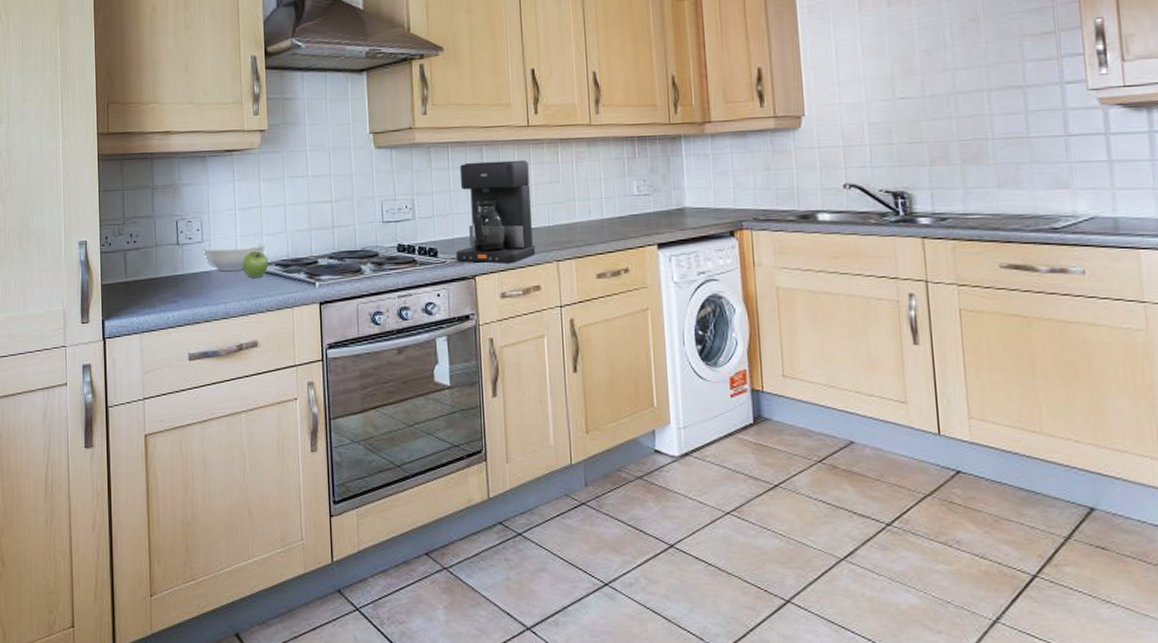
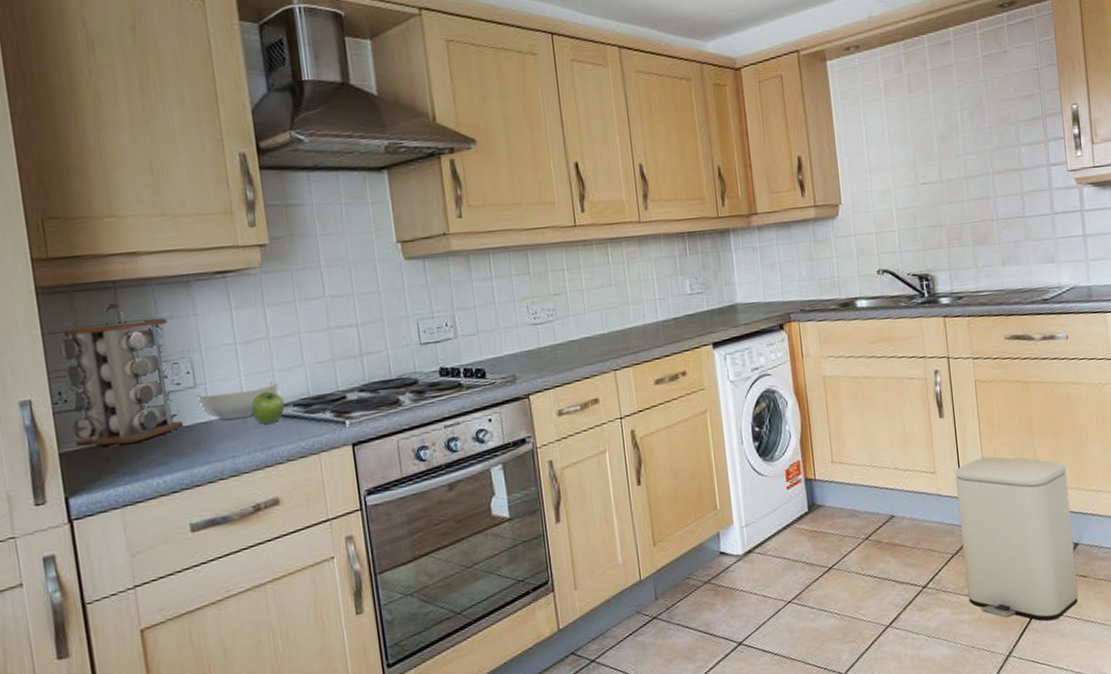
spice rack: none [110,170,190,284] -> present [60,303,183,447]
coffee maker: present [455,160,536,265] -> none [503,263,592,382]
pedal bin: none [931,394,1094,592] -> present [955,456,1078,621]

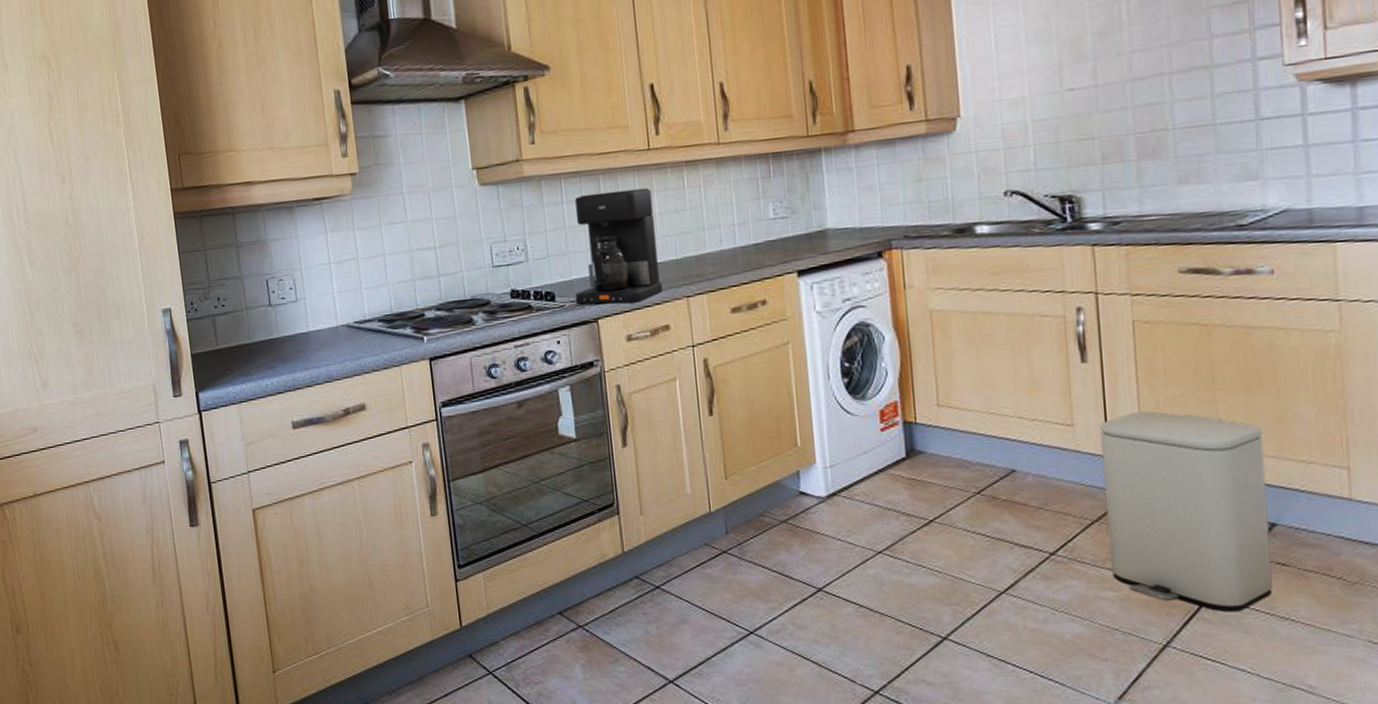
spice rack: present [60,303,183,447] -> none [192,226,287,351]
bowl: present [196,380,279,421] -> none [297,297,366,333]
fruit: present [250,391,285,425] -> none [341,307,371,338]
coffee maker: none [503,263,592,382] -> present [574,187,663,306]

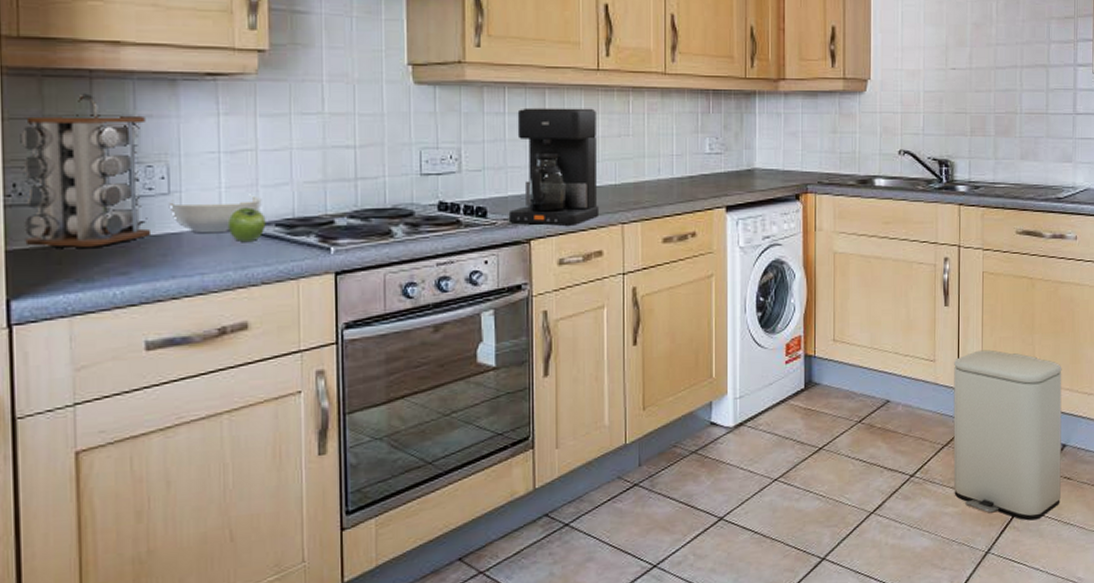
spice rack: none [192,226,287,351] -> present [20,93,150,249]
bowl: none [297,297,366,333] -> present [168,195,262,234]
fruit: none [341,307,371,338] -> present [227,207,266,243]

